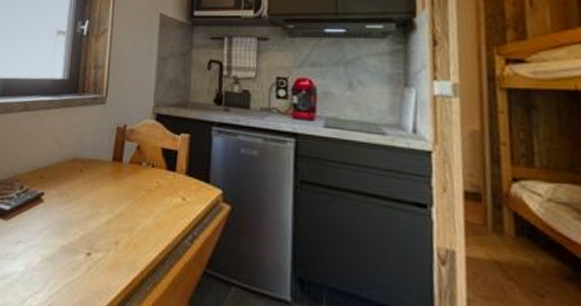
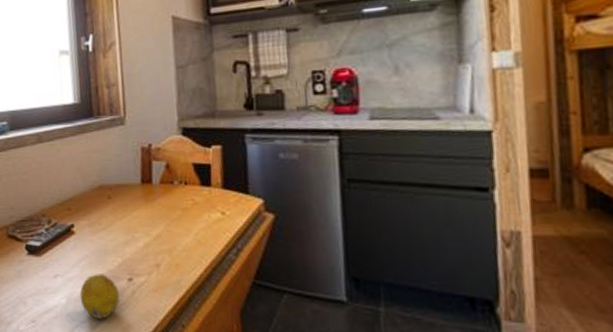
fruit: none [38,244,77,292] -> present [79,274,120,319]

